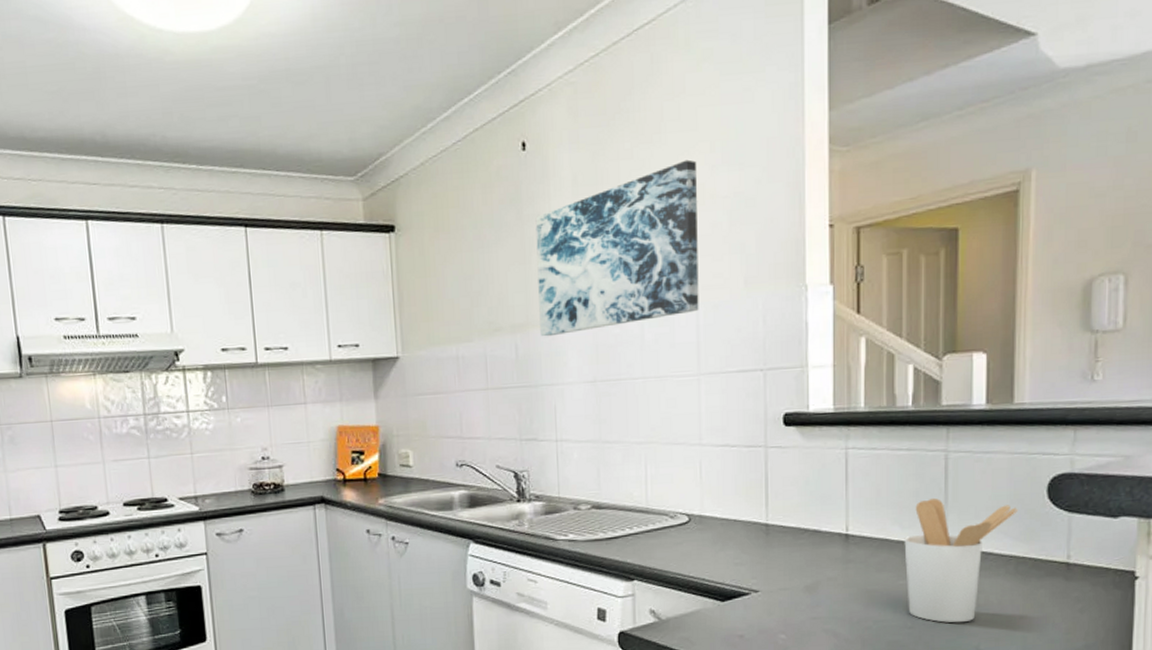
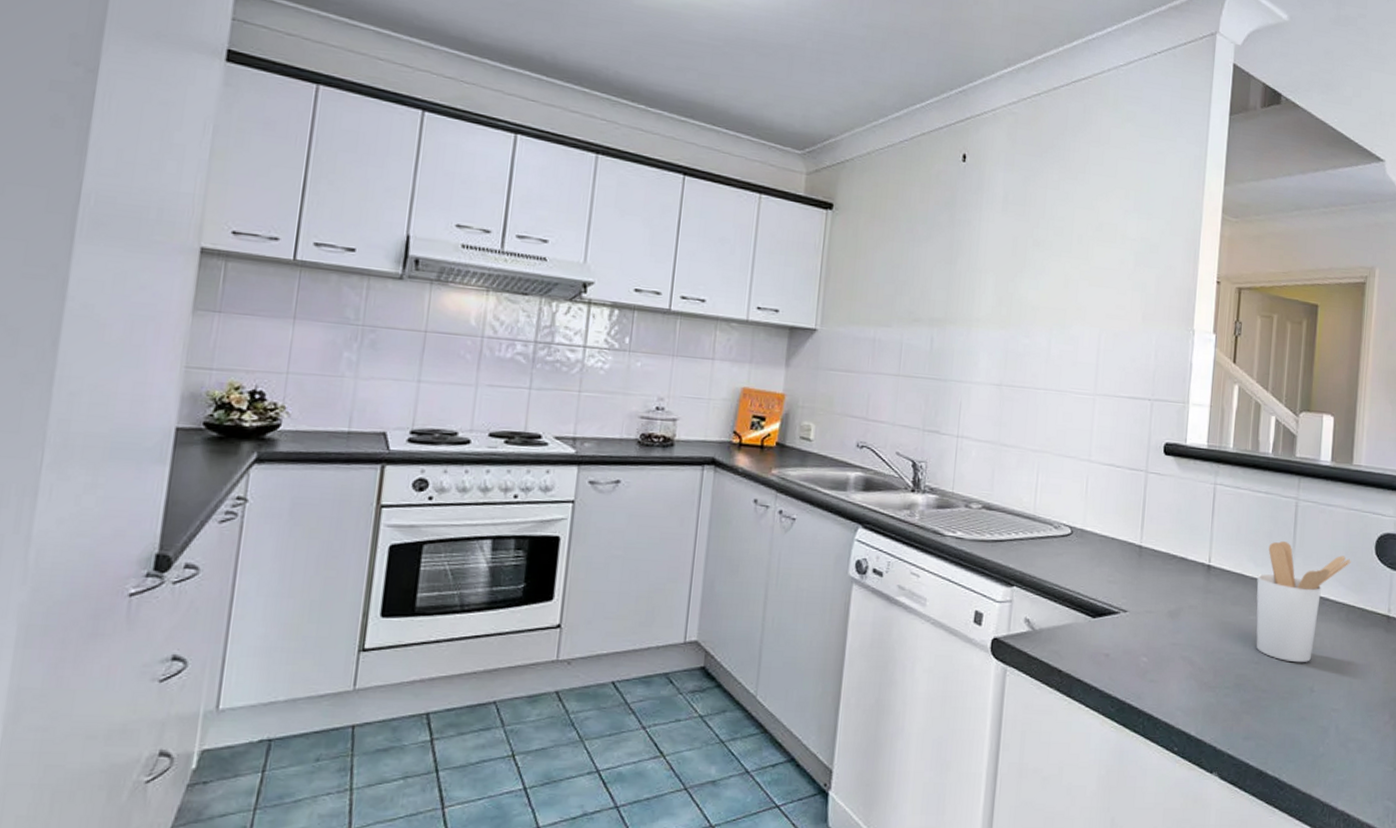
wall art: present [535,159,699,337] -> none [956,200,1112,337]

